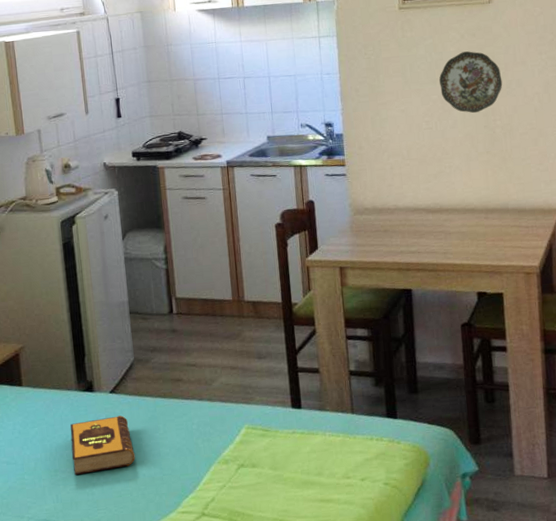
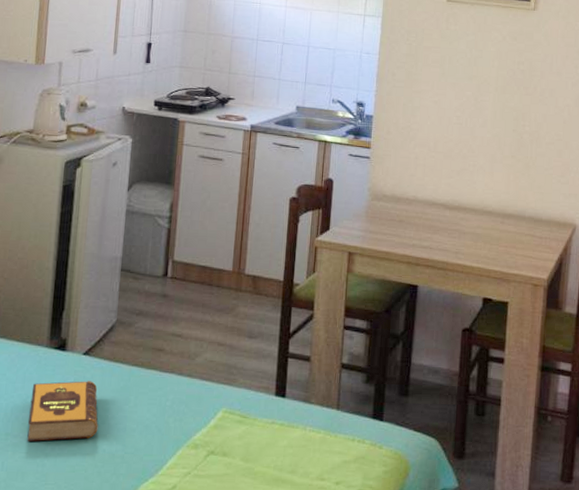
decorative plate: present [439,51,503,114] -> none [475,53,537,116]

